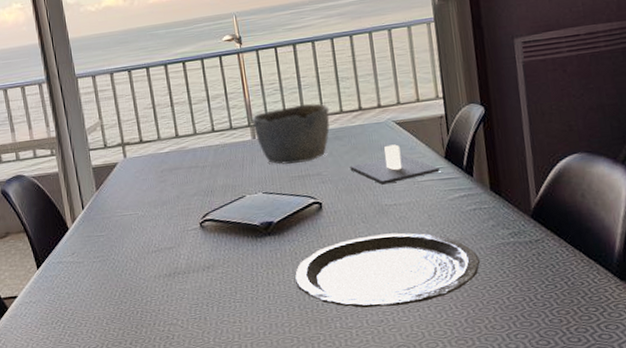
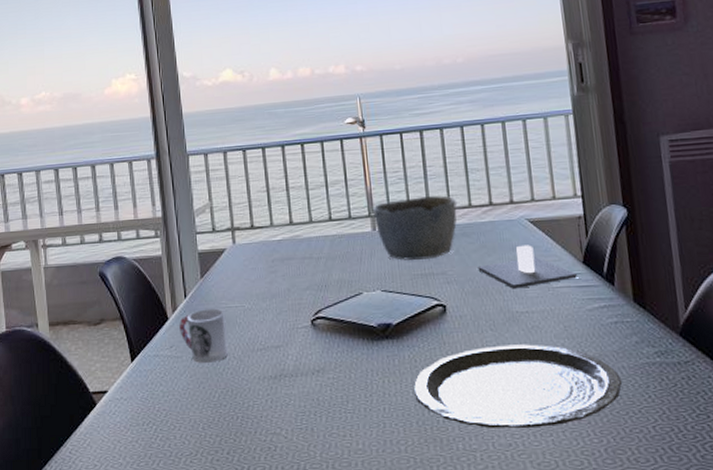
cup: none [79,217,126,268] -> present [179,308,229,364]

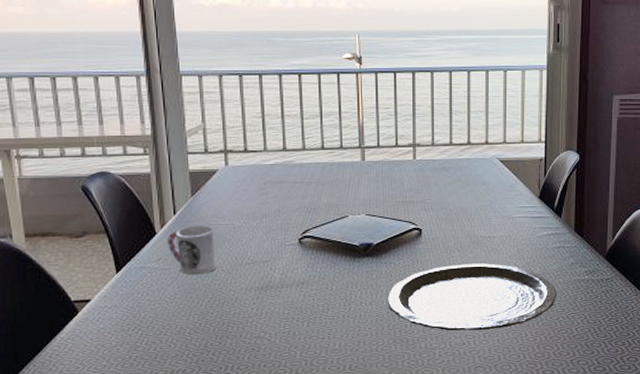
bowl: present [372,195,457,261] -> none [362,132,439,189]
candle: present [478,245,577,289] -> none [452,180,533,217]

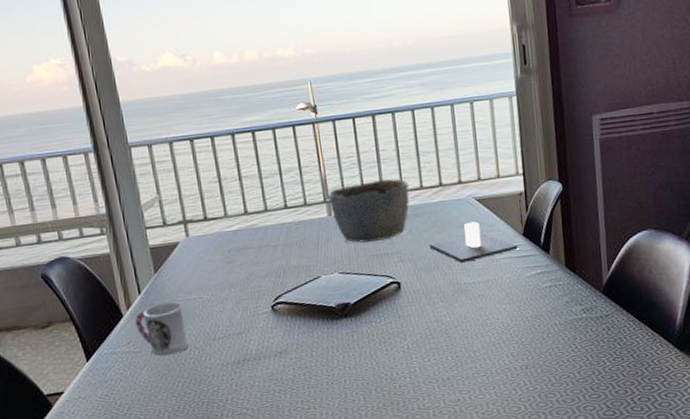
bowl: none [362,132,439,189] -> present [327,178,409,243]
plate: present [387,263,558,331] -> none [371,311,555,388]
candle: none [452,180,533,217] -> present [429,221,518,263]

